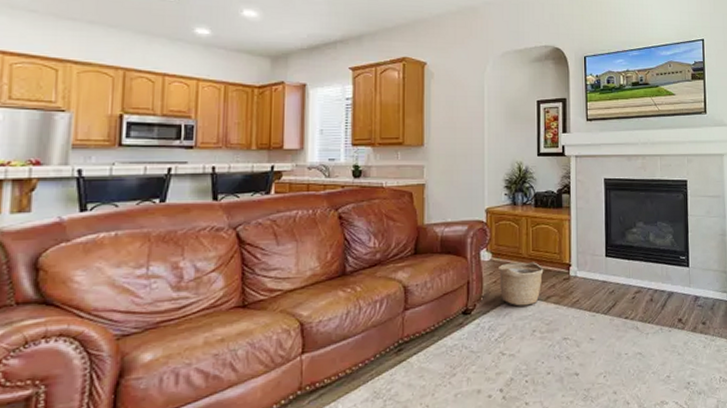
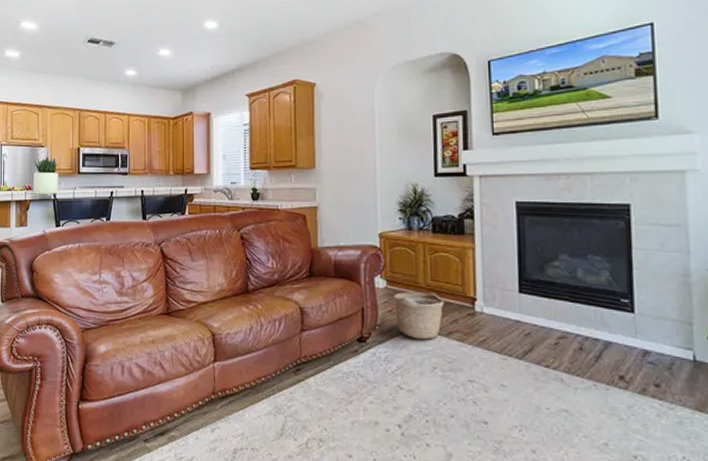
planter: none [40,124,89,172] -> present [31,157,60,195]

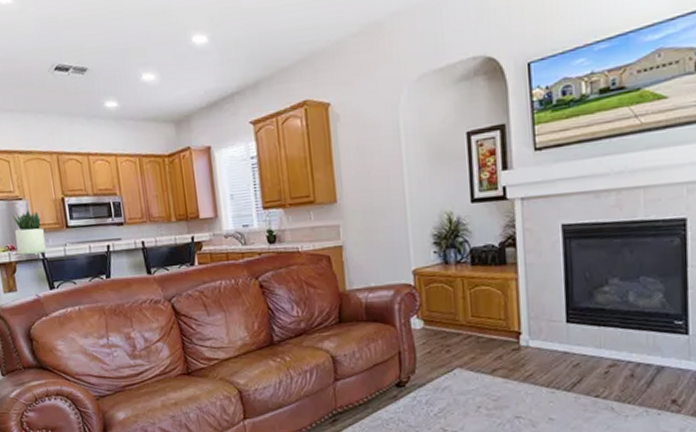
basket: present [394,292,444,340] -> none [433,330,487,380]

